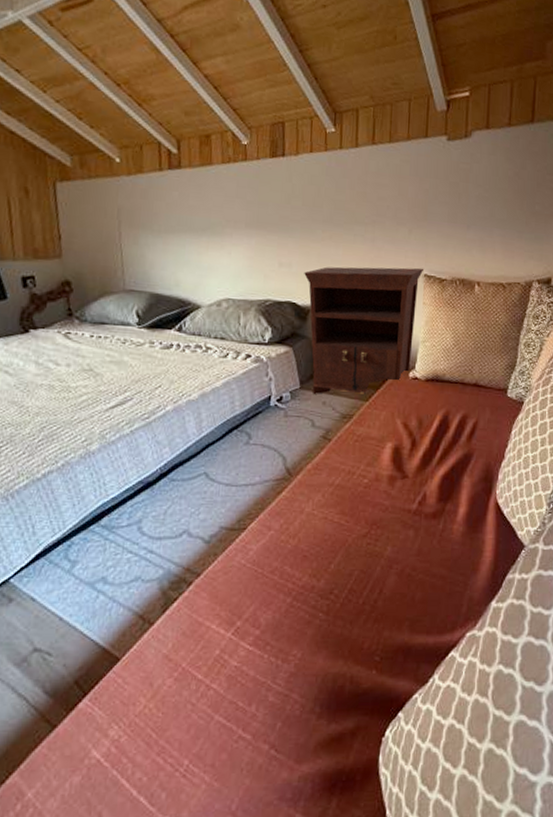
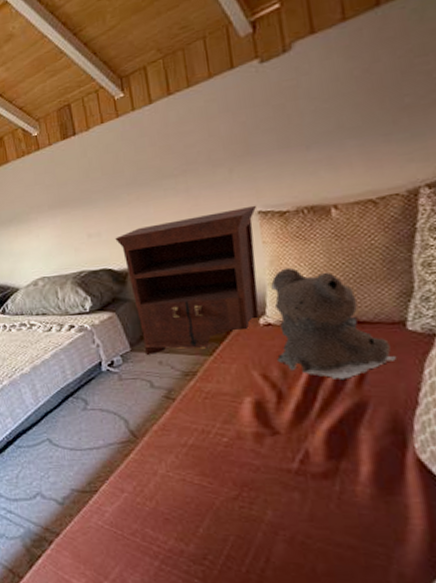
teddy bear: none [417,329,496,433] -> present [271,267,396,379]

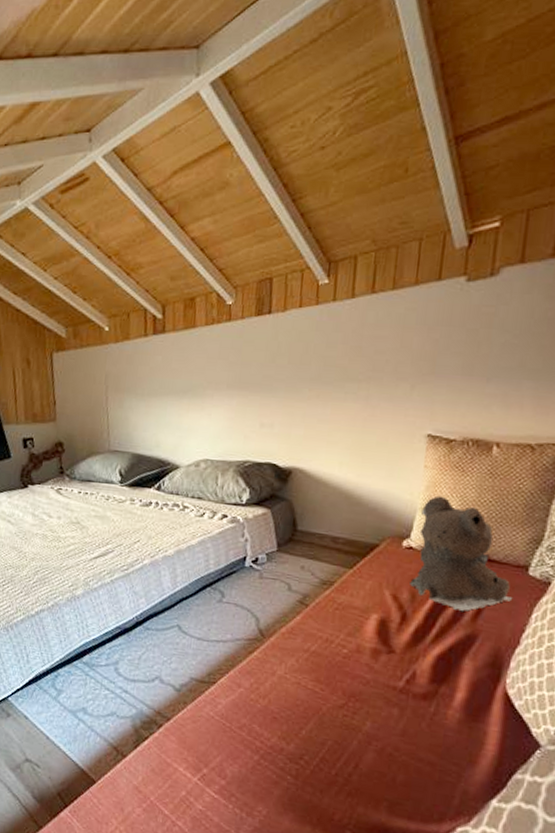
nightstand: present [115,205,260,355] -> none [287,427,427,561]

